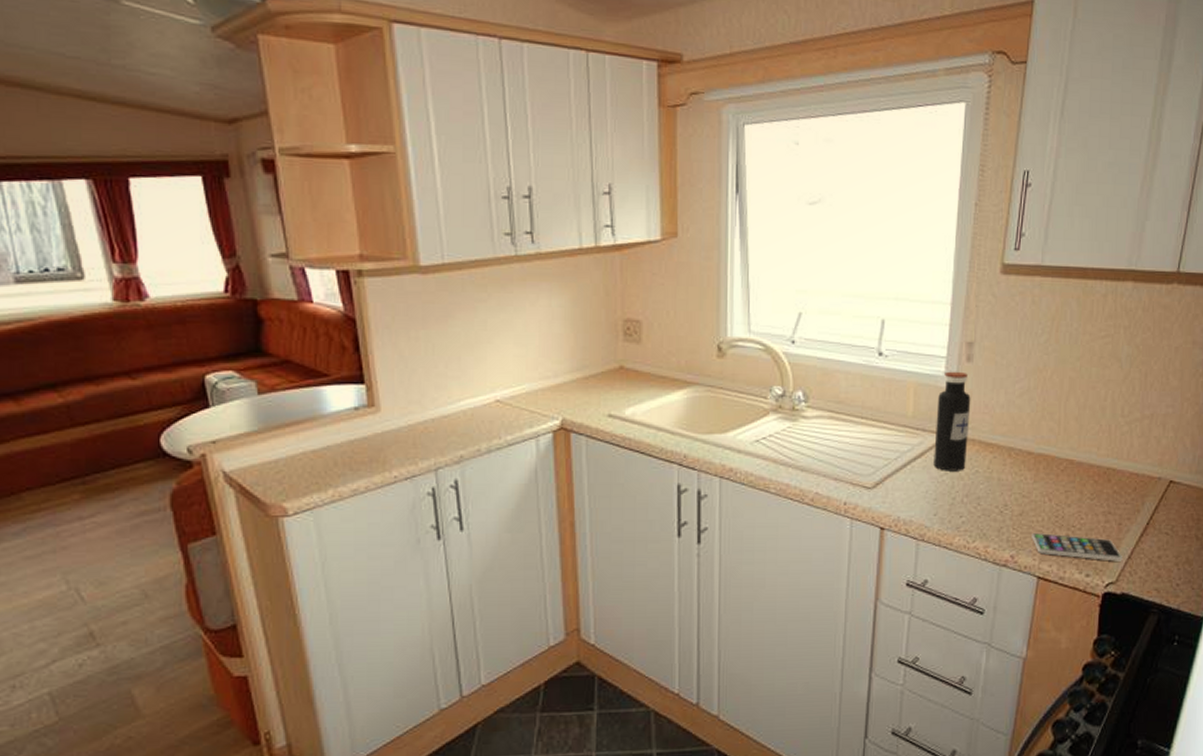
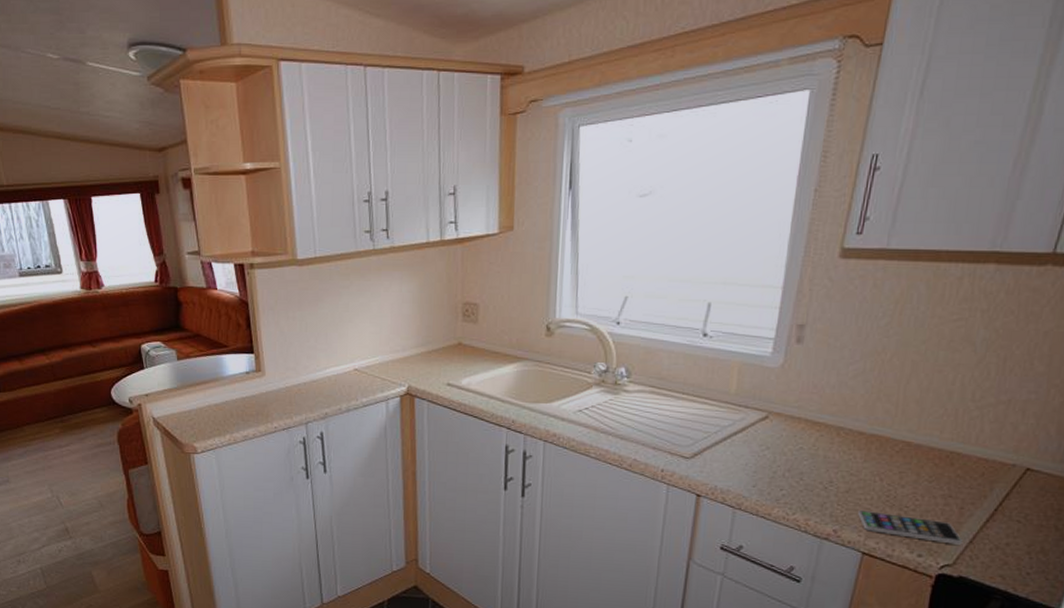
water bottle: present [933,371,971,471] -> none [755,352,799,447]

